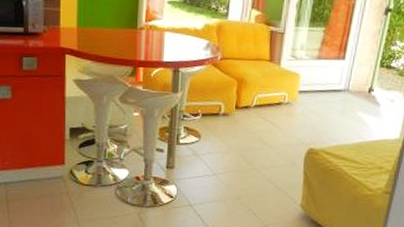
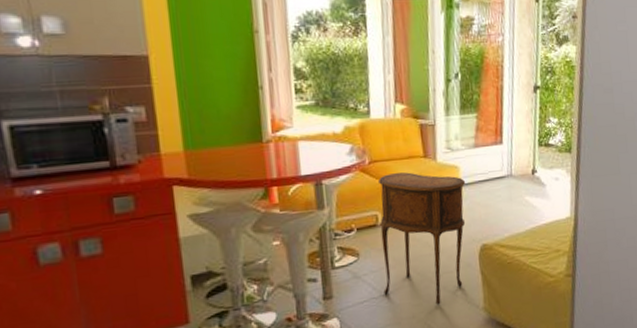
side table: none [216,71,304,193] -> present [379,172,466,305]

